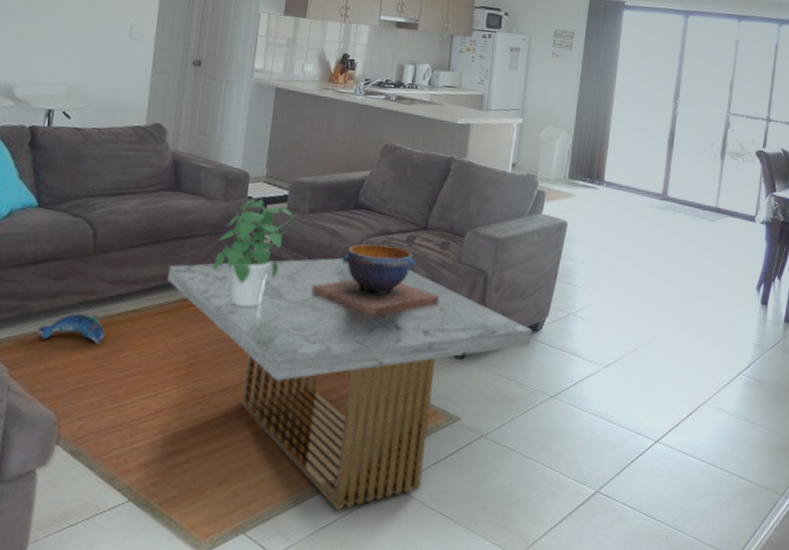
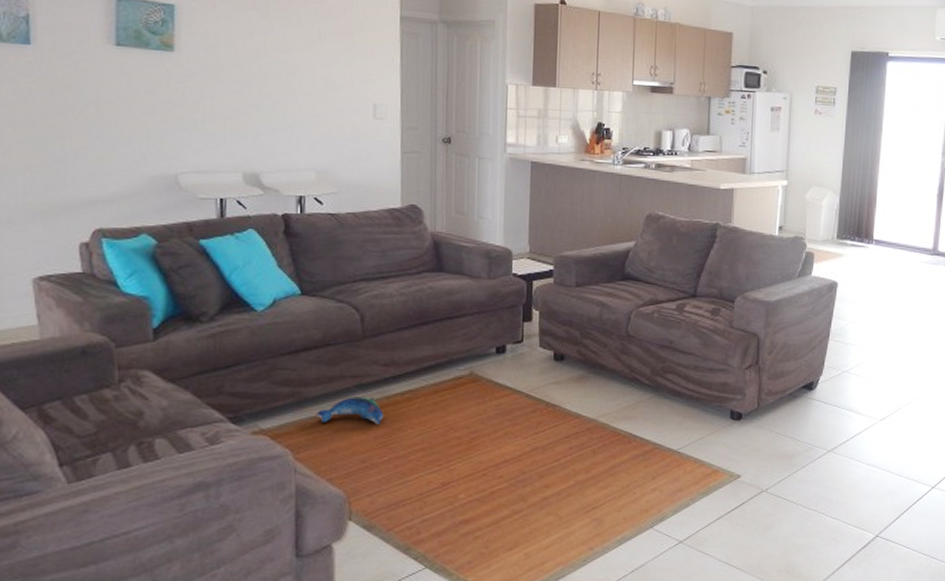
coffee table: present [167,257,532,511] -> none [439,329,807,566]
potted plant: present [214,197,297,308] -> none [485,273,563,382]
decorative bowl: present [312,244,440,316] -> none [585,314,713,383]

